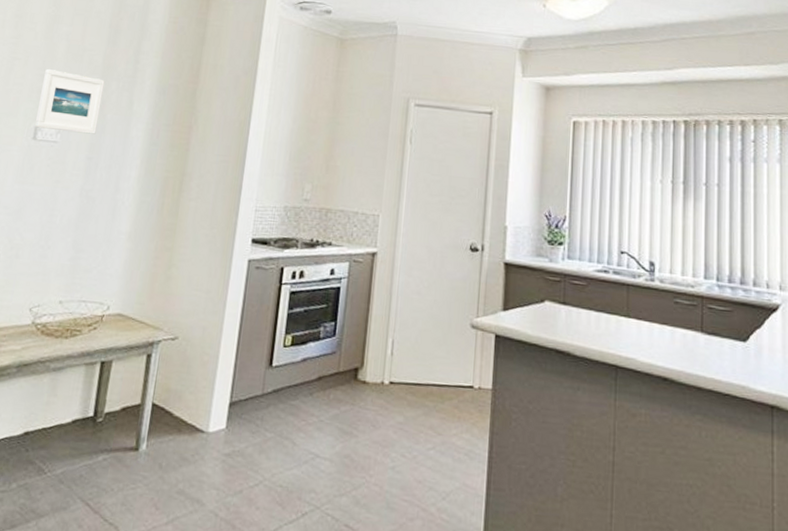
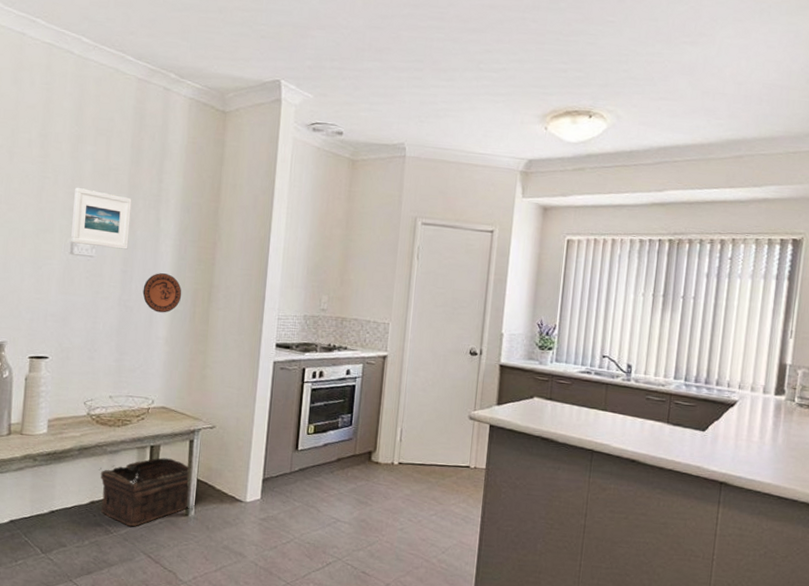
basket: none [35,376,146,465] -> present [99,457,191,527]
decorative plate: none [107,160,151,205] -> present [142,273,182,313]

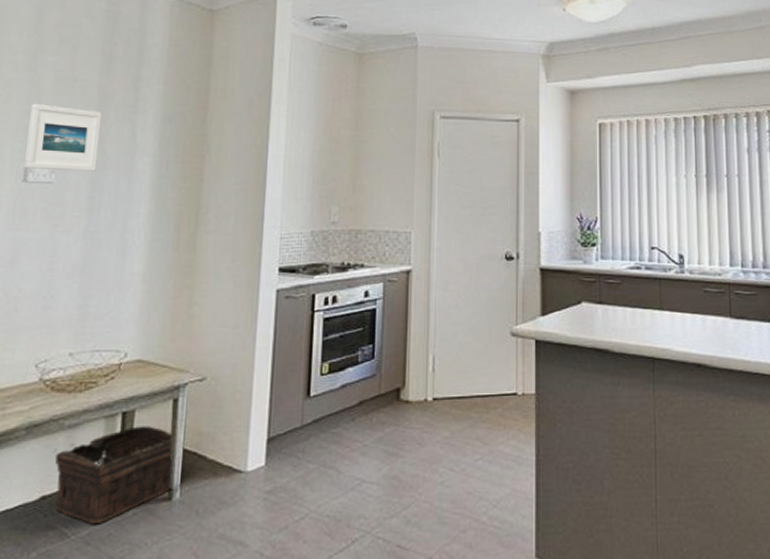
decorative plate: present [142,273,182,313] -> none [114,196,163,243]

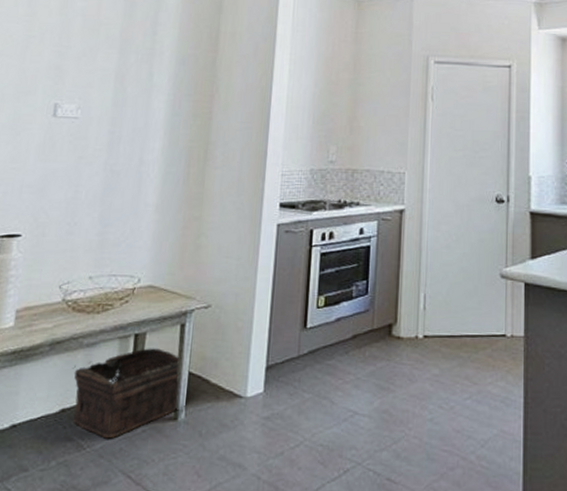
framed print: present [24,104,102,171] -> none [54,45,123,108]

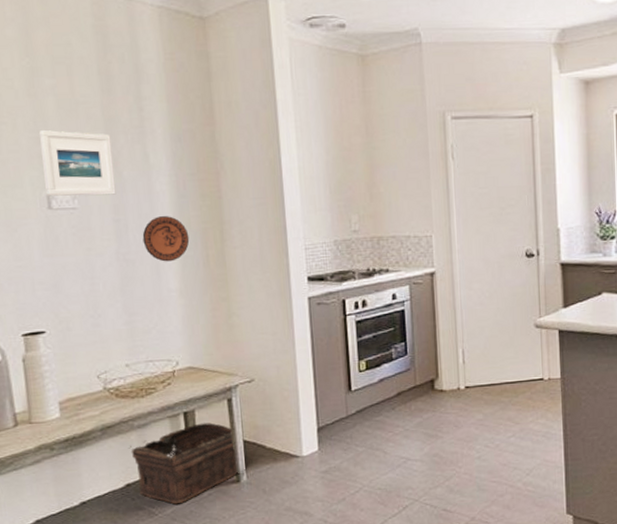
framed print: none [54,45,123,108] -> present [39,130,116,196]
decorative plate: none [131,132,175,176] -> present [142,216,190,262]

